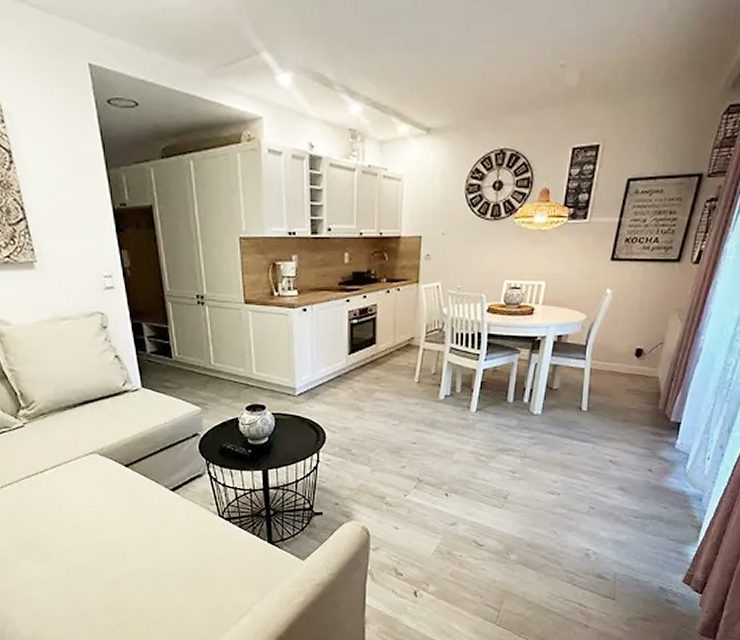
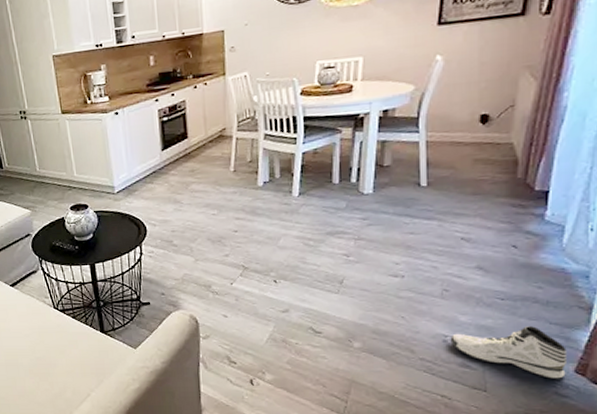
sneaker: none [591,542,679,588] -> present [450,326,567,379]

